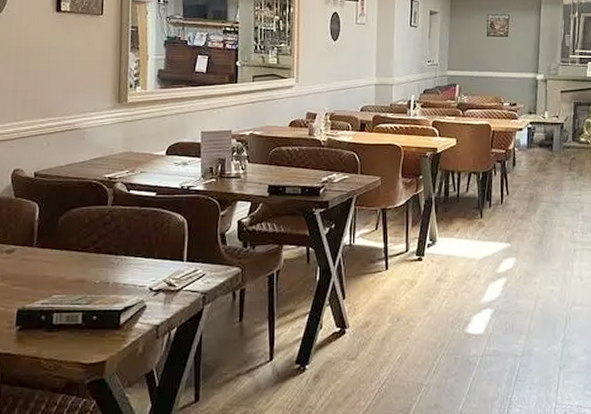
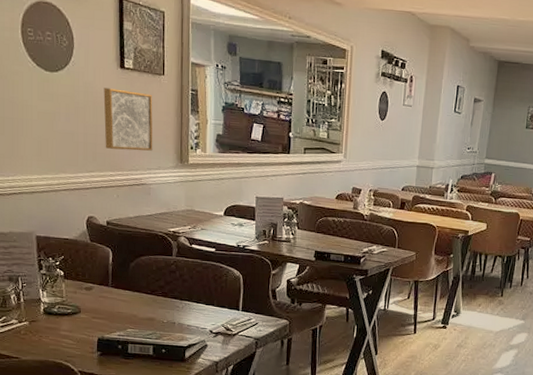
wall art: none [36,32,90,94] -> present [103,88,153,151]

